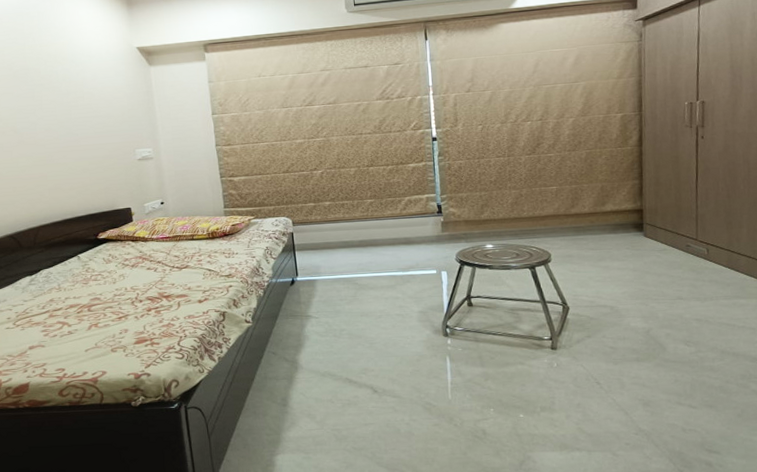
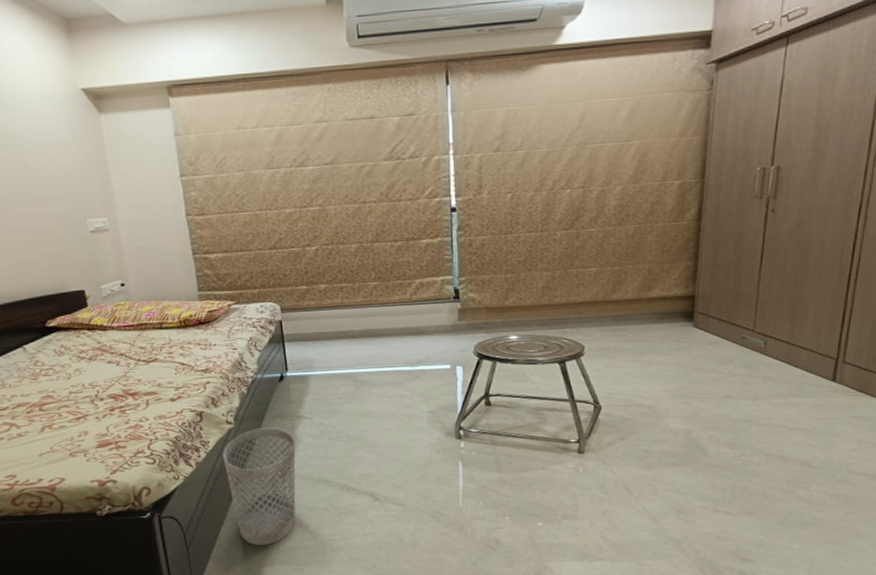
wastebasket: none [242,326,305,435] -> present [223,427,296,546]

